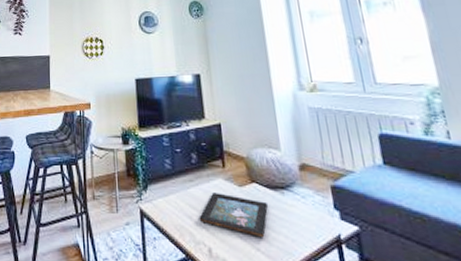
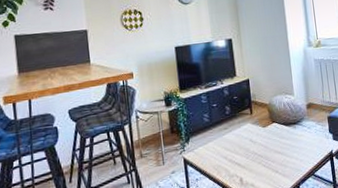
decorative tray: present [199,193,269,238] -> none [232,134,285,163]

